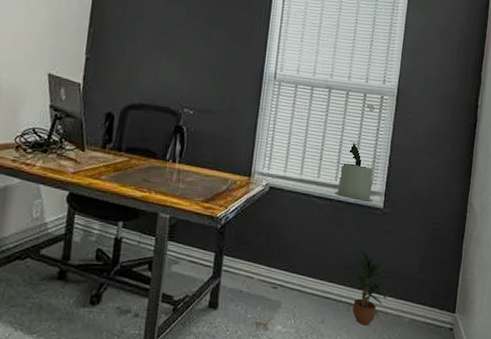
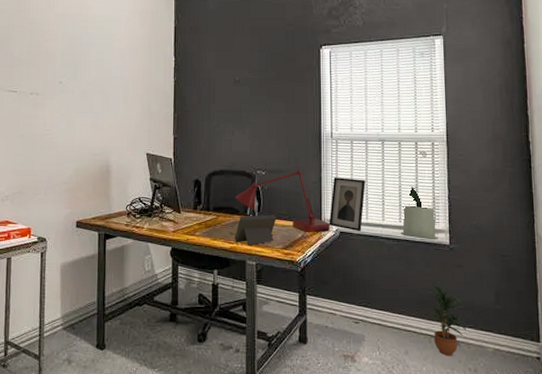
phone: none [147,159,201,196] -> present [234,213,277,246]
desk lamp: none [154,111,260,186] -> present [235,169,330,232]
picture frame: none [258,125,305,188] -> present [328,177,366,232]

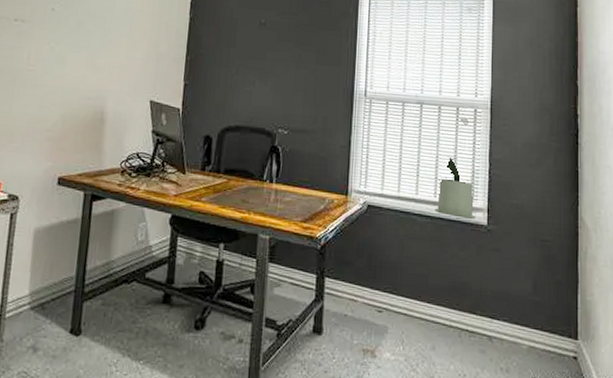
phone: present [234,213,277,246] -> none [246,179,298,217]
desk lamp: present [235,169,330,232] -> none [251,130,357,205]
picture frame: present [328,177,366,232] -> none [355,142,400,206]
potted plant: present [424,281,466,356] -> none [456,266,500,353]

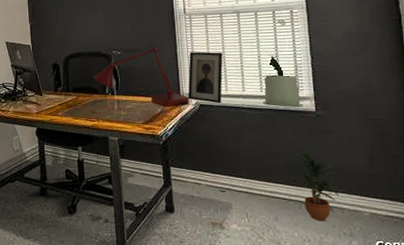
desk lamp: none [251,130,357,205] -> present [93,46,189,107]
picture frame: none [355,142,400,206] -> present [187,51,223,104]
potted plant: none [456,266,500,353] -> present [291,148,339,221]

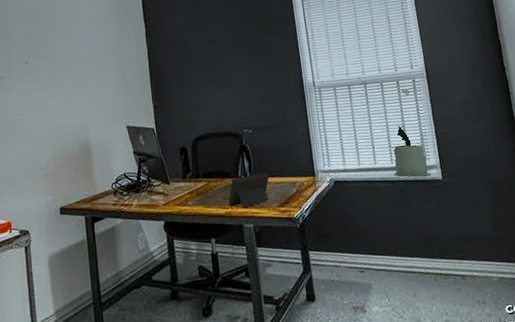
desk lamp: present [93,46,189,107] -> none [224,122,324,186]
phone: none [95,90,136,123] -> present [228,171,270,209]
picture frame: present [187,51,223,104] -> none [321,124,356,179]
potted plant: present [291,148,339,221] -> none [424,217,469,292]

